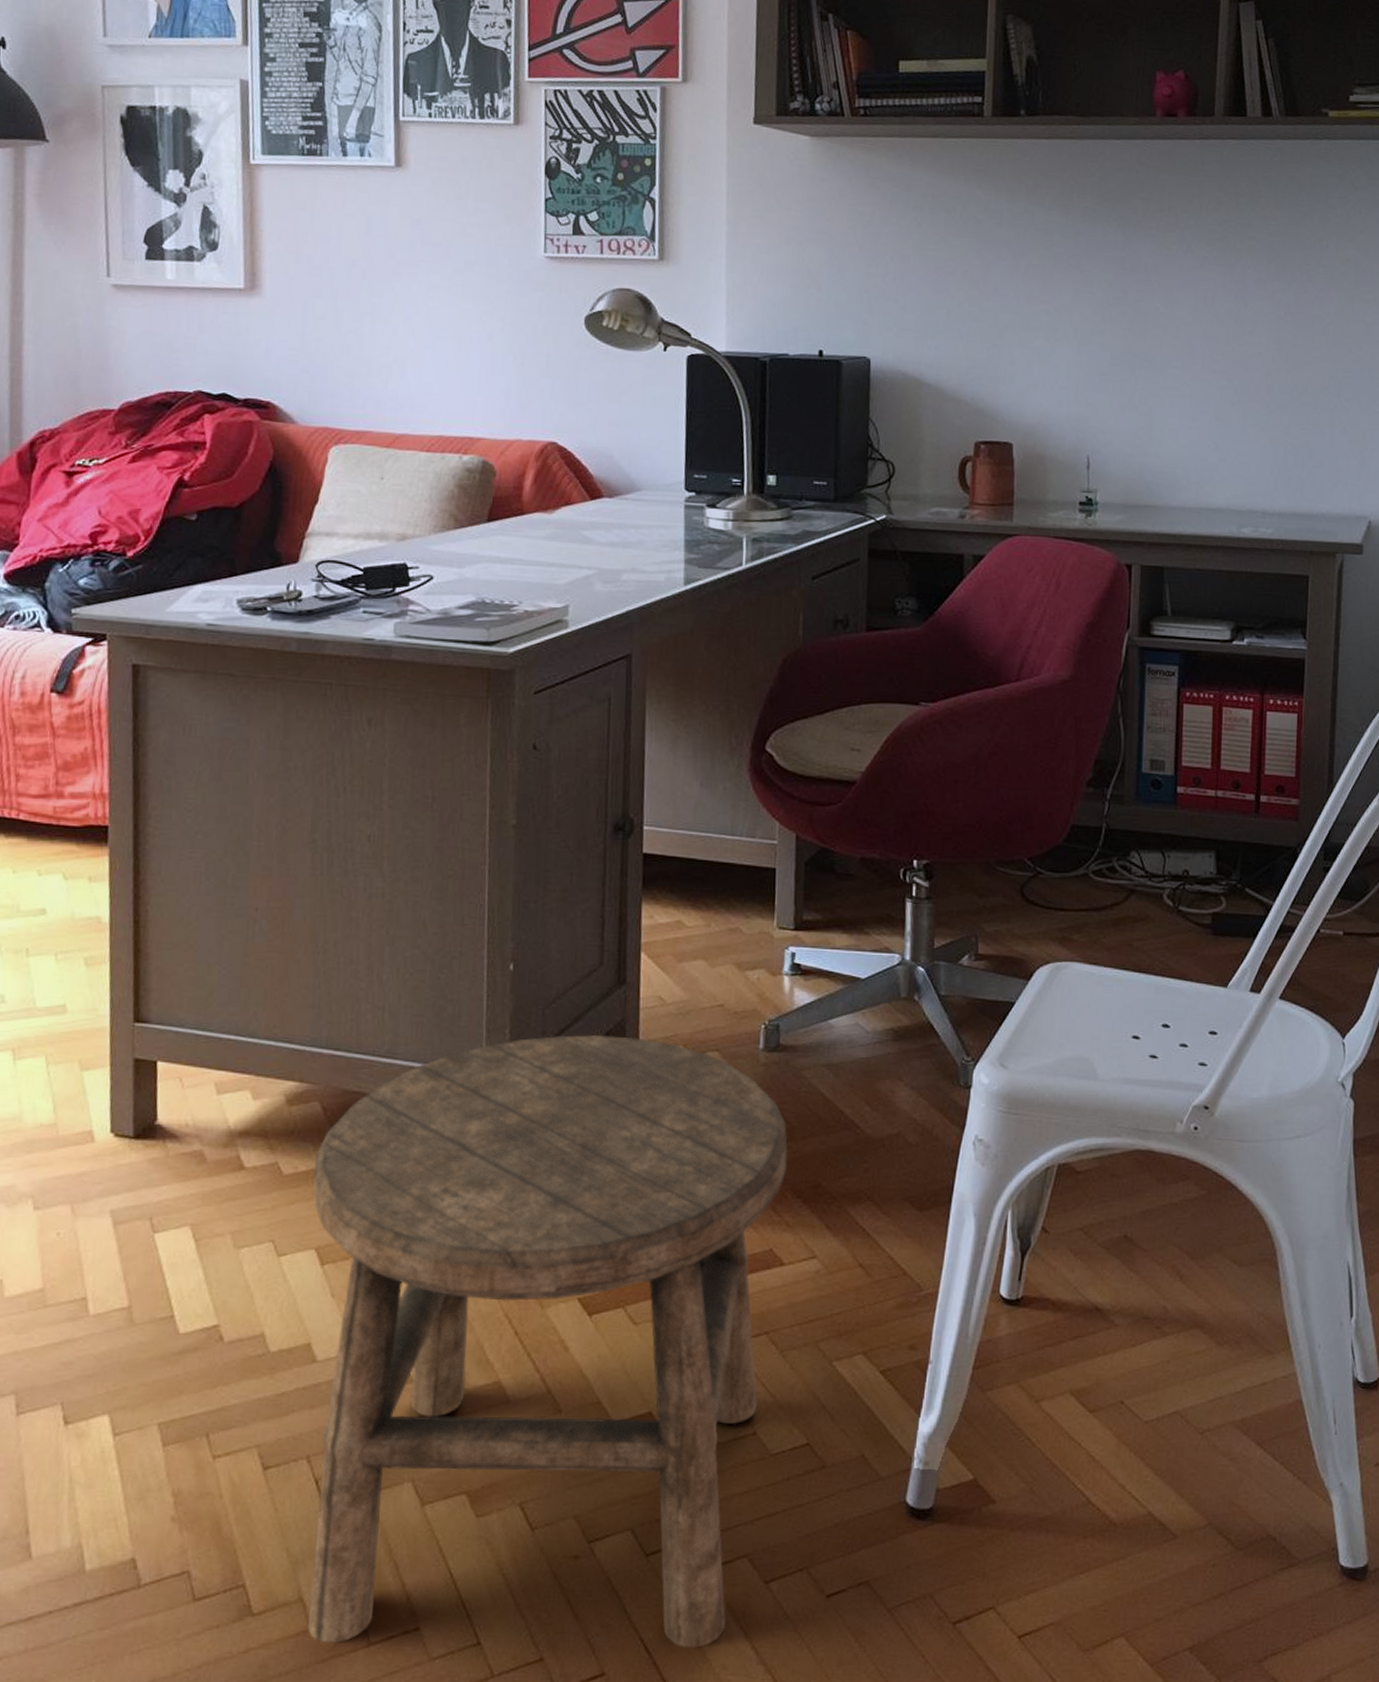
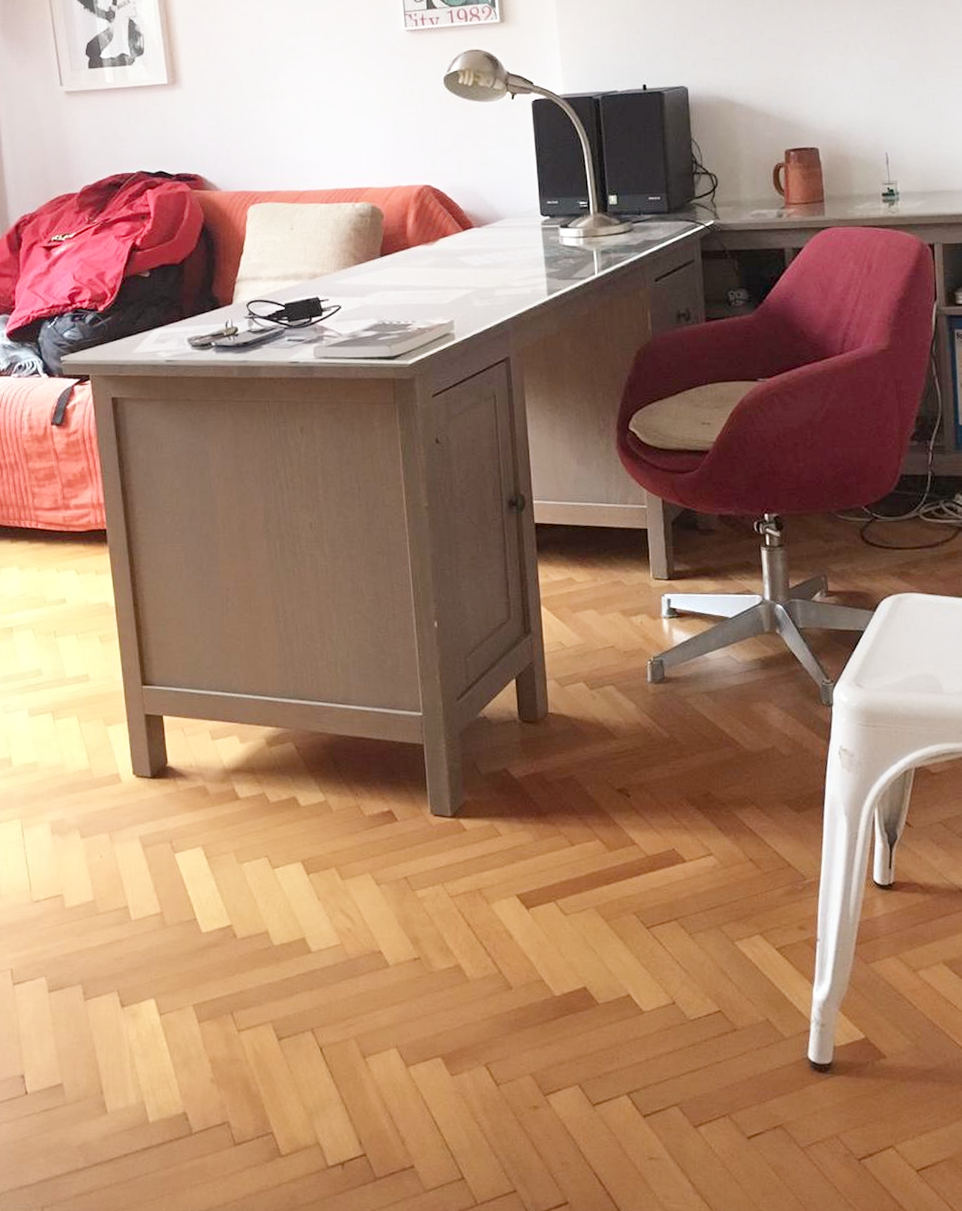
stool: present [307,1034,788,1648] -> none [294,676,680,1182]

